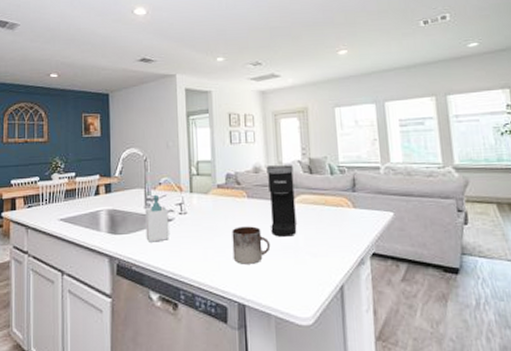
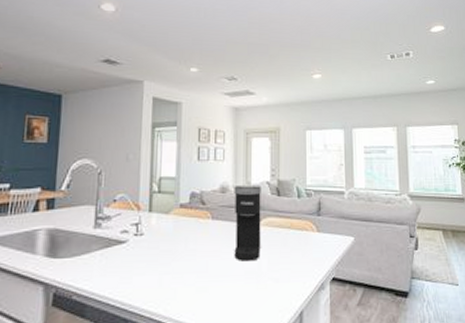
soap bottle: present [145,194,169,242] -> none [92,212,122,267]
mug: present [232,226,271,264] -> none [191,250,233,291]

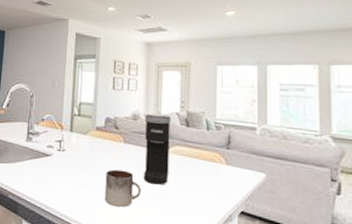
mug: none [191,250,233,291] -> present [104,169,142,207]

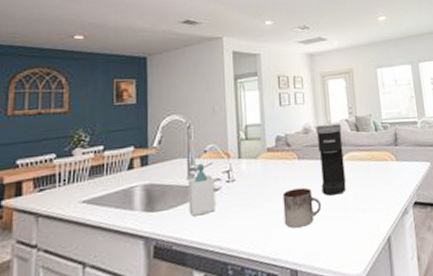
soap bottle: none [24,129,48,175] -> present [188,163,216,217]

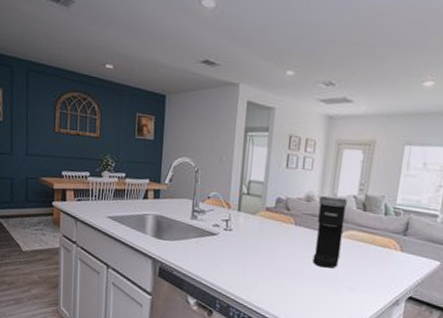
soap bottle: present [188,163,216,217] -> none [189,207,214,253]
mug: present [282,187,322,228] -> none [271,251,310,288]

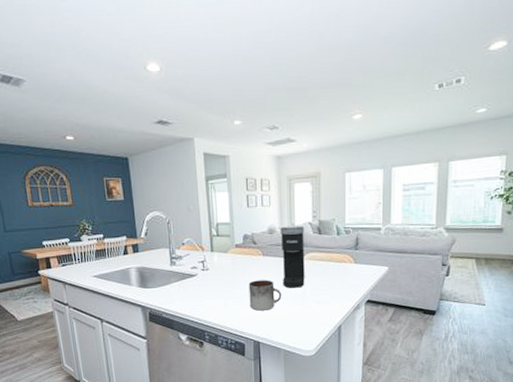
mug: none [271,251,310,288] -> present [248,280,282,311]

